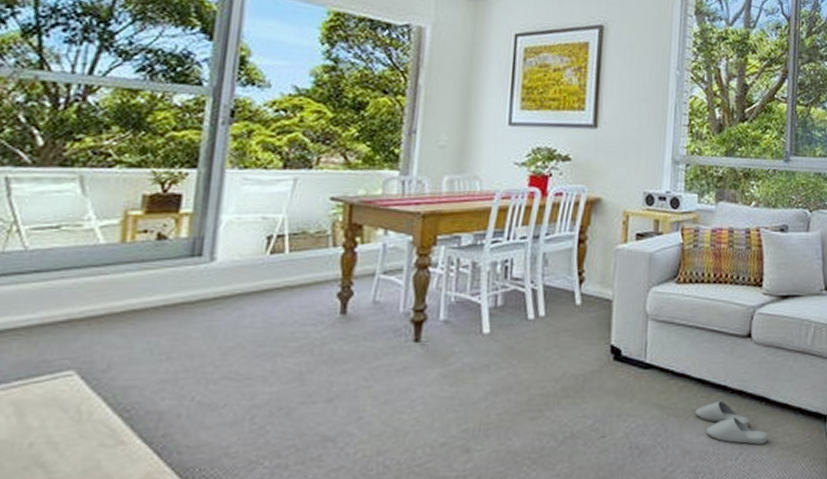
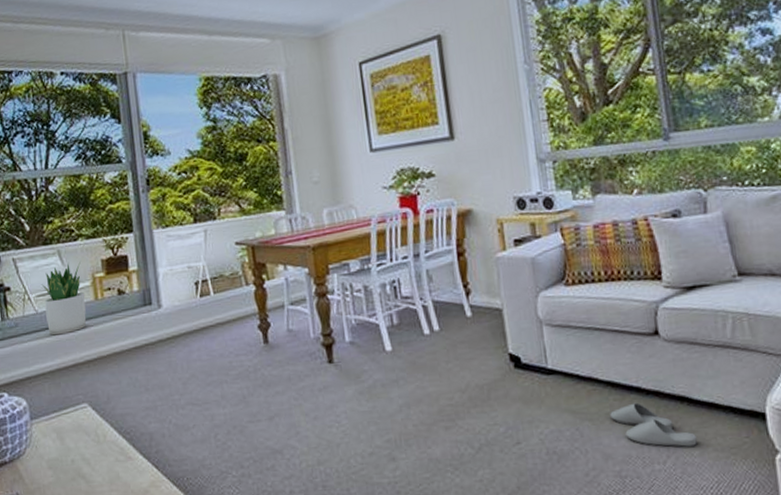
planter: none [38,192,111,281] -> present [42,262,87,336]

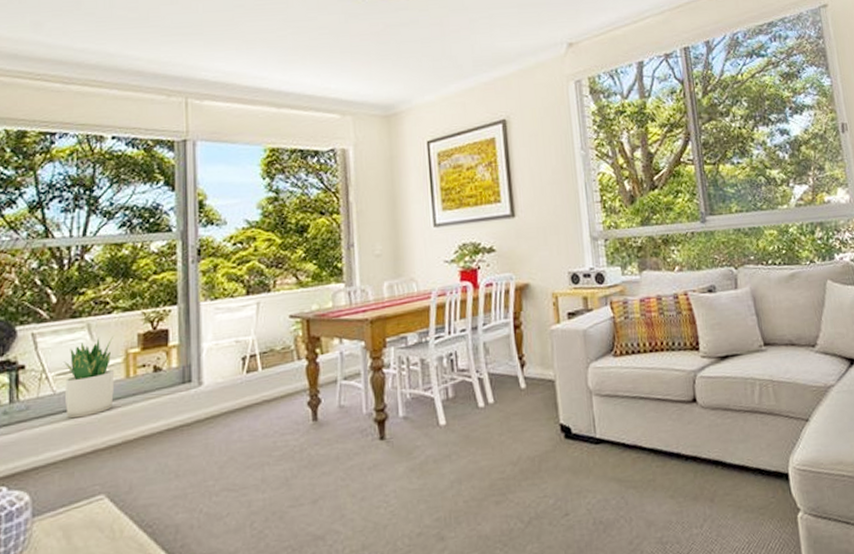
slippers: present [610,402,697,447] -> none [653,468,730,510]

